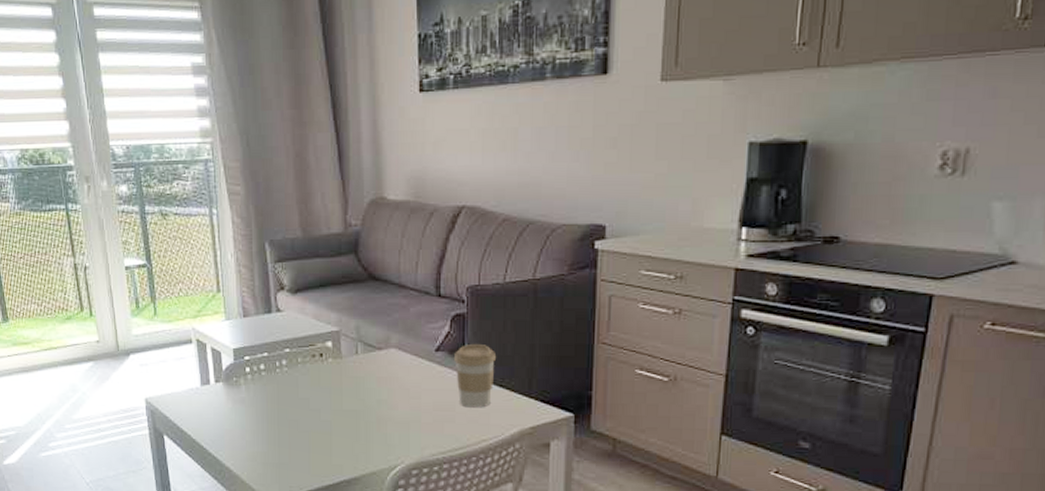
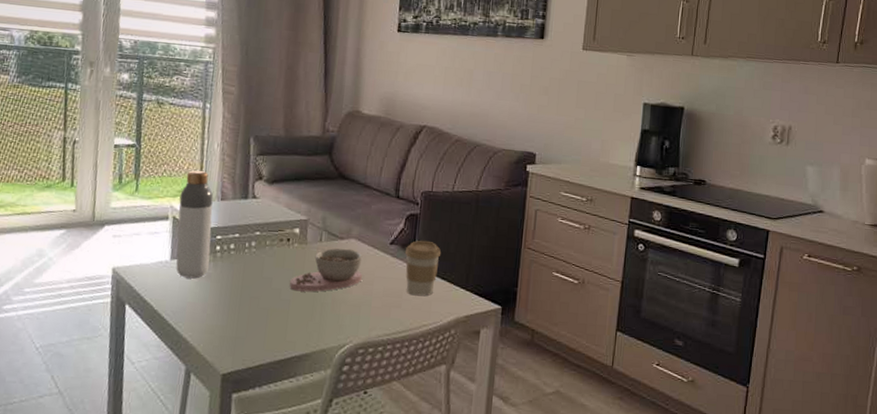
bottle: none [200,287,242,404] -> present [176,170,214,279]
bowl: none [327,360,407,411] -> present [289,248,363,292]

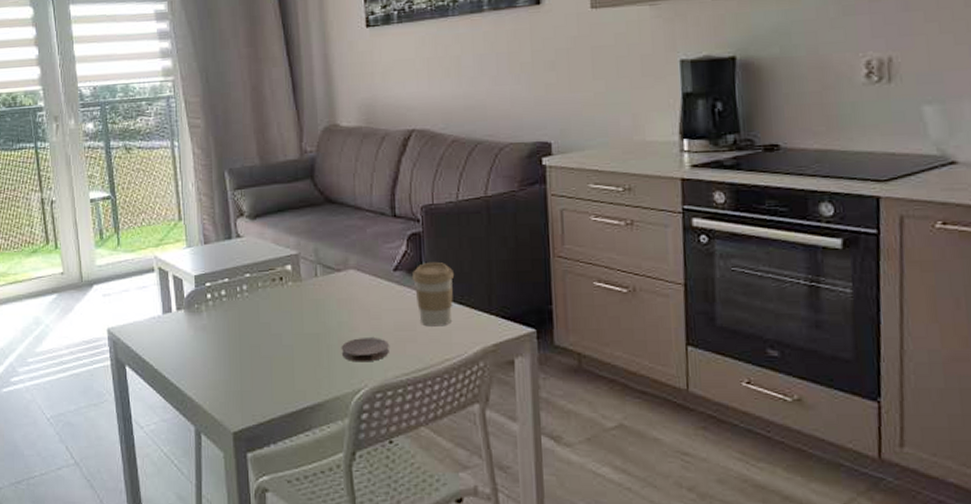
bottle: present [176,170,214,279] -> none [162,215,203,332]
bowl: present [289,248,363,292] -> none [288,281,368,335]
coaster: none [333,299,376,321] -> present [341,338,389,362]

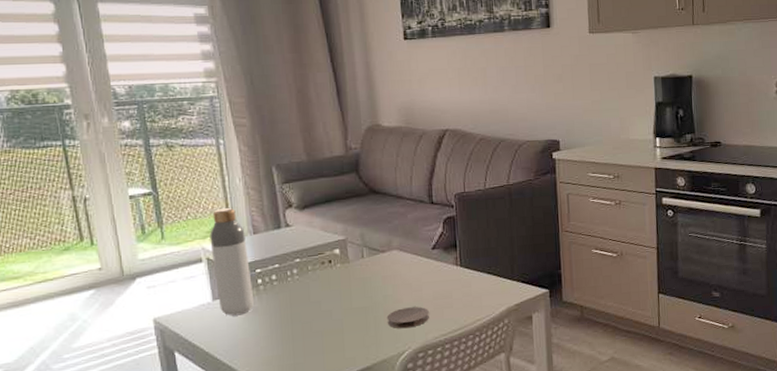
bottle: none [162,215,203,332] -> present [210,208,255,316]
coffee cup: present [411,261,453,327] -> none [447,240,483,294]

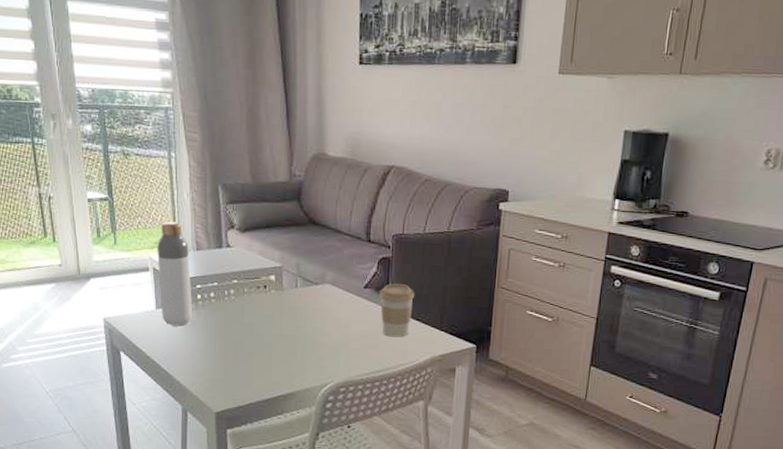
coaster: present [386,306,429,329] -> none [313,342,354,362]
coffee cup: none [447,240,483,294] -> present [379,283,414,338]

